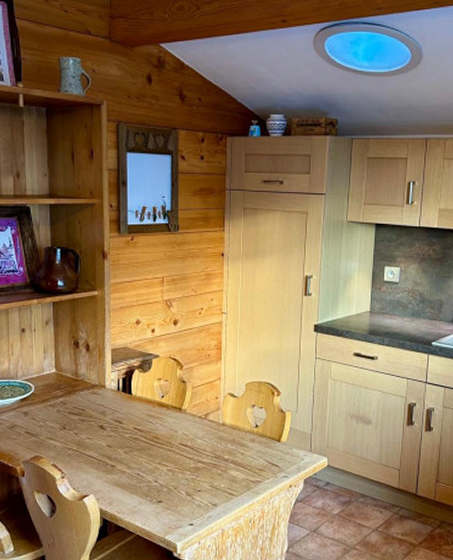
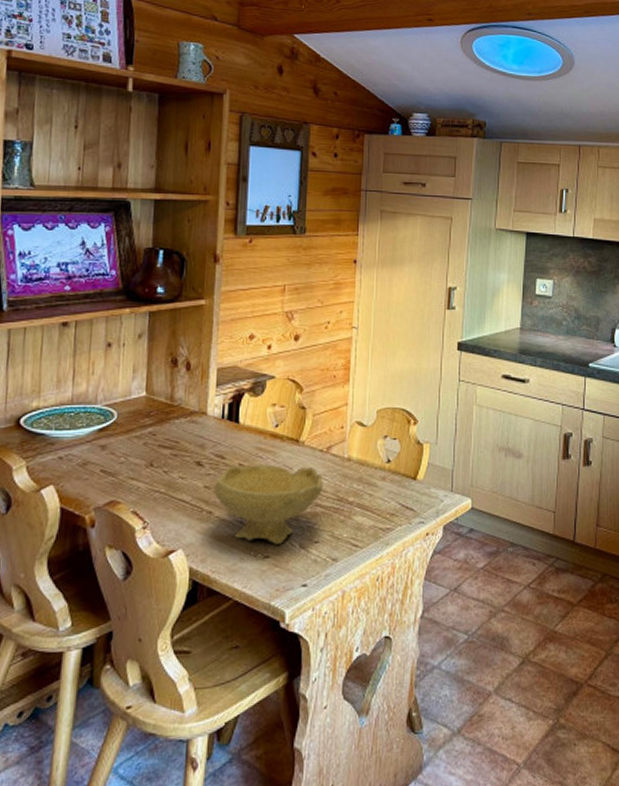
bowl: none [115,427,203,492] -> present [214,464,323,544]

